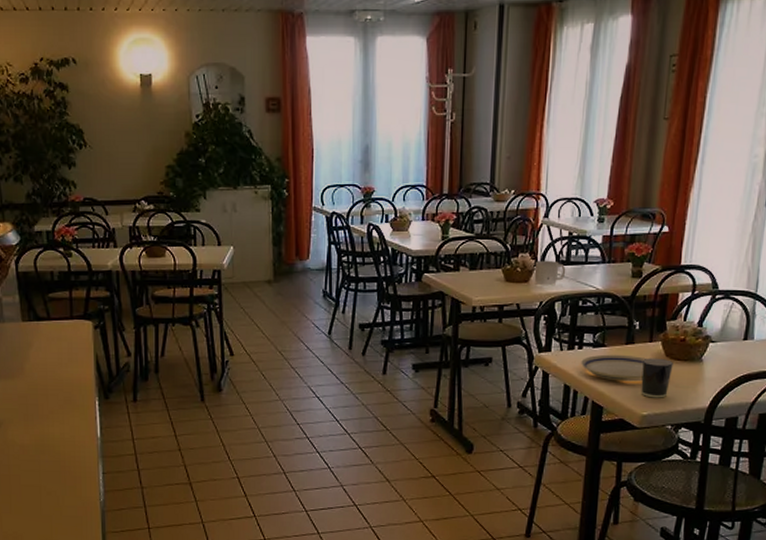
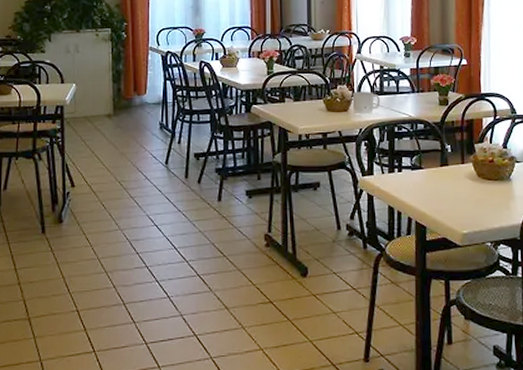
plate: present [581,354,646,382] -> none [402,176,460,202]
mug: present [641,358,673,398] -> none [457,178,486,217]

